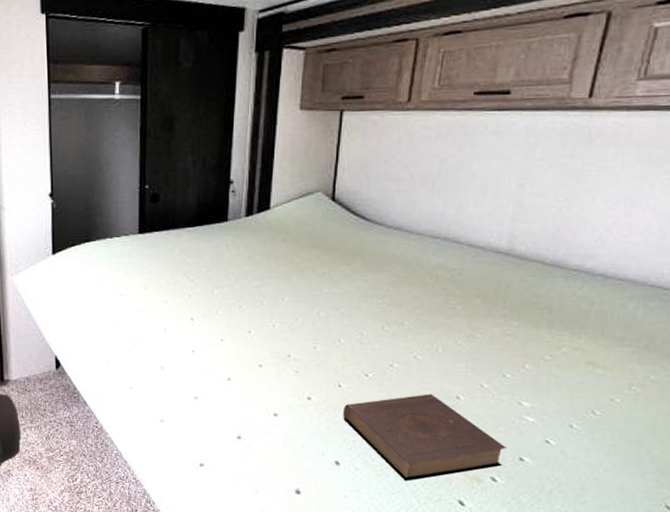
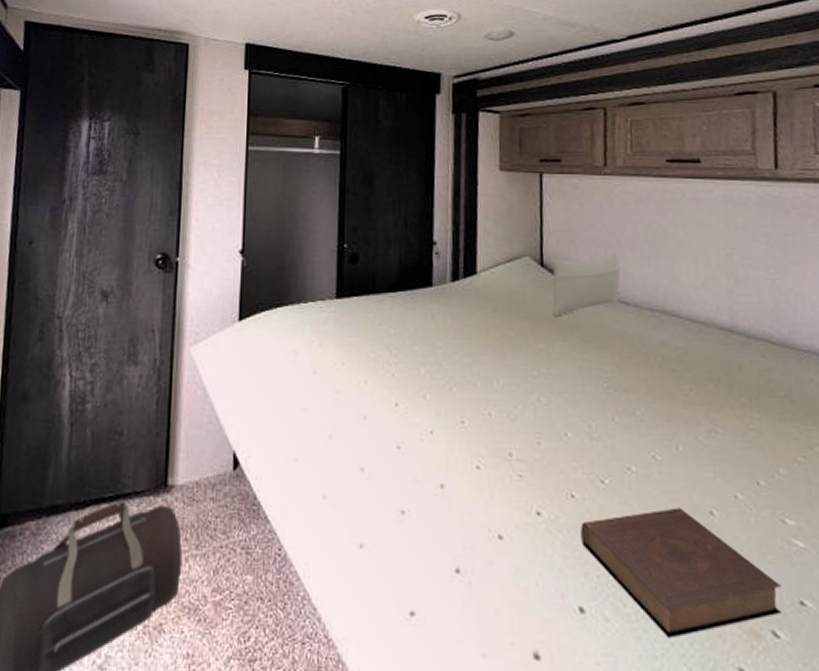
pillow: none [339,187,410,245] -> present [552,253,621,317]

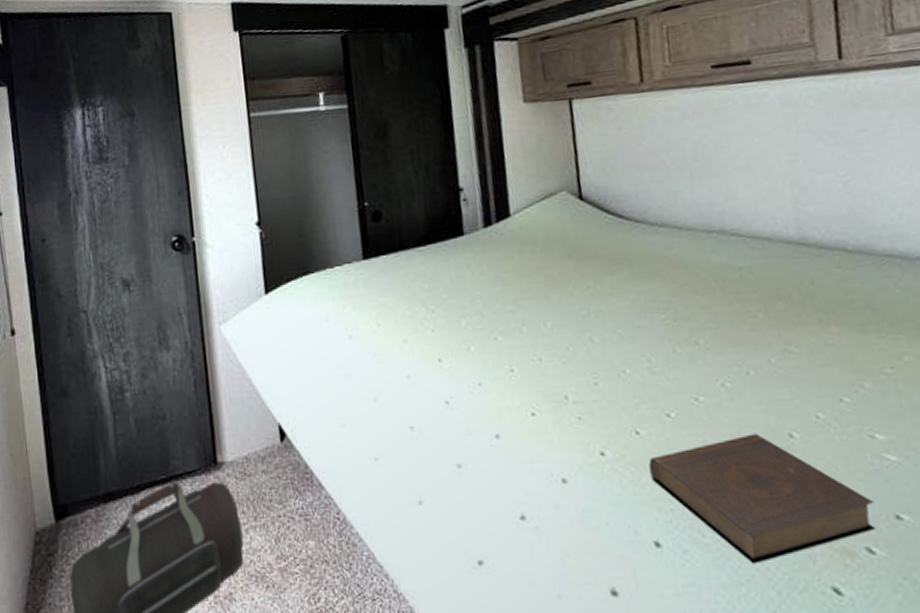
pillow: present [552,253,621,317] -> none [593,176,670,251]

